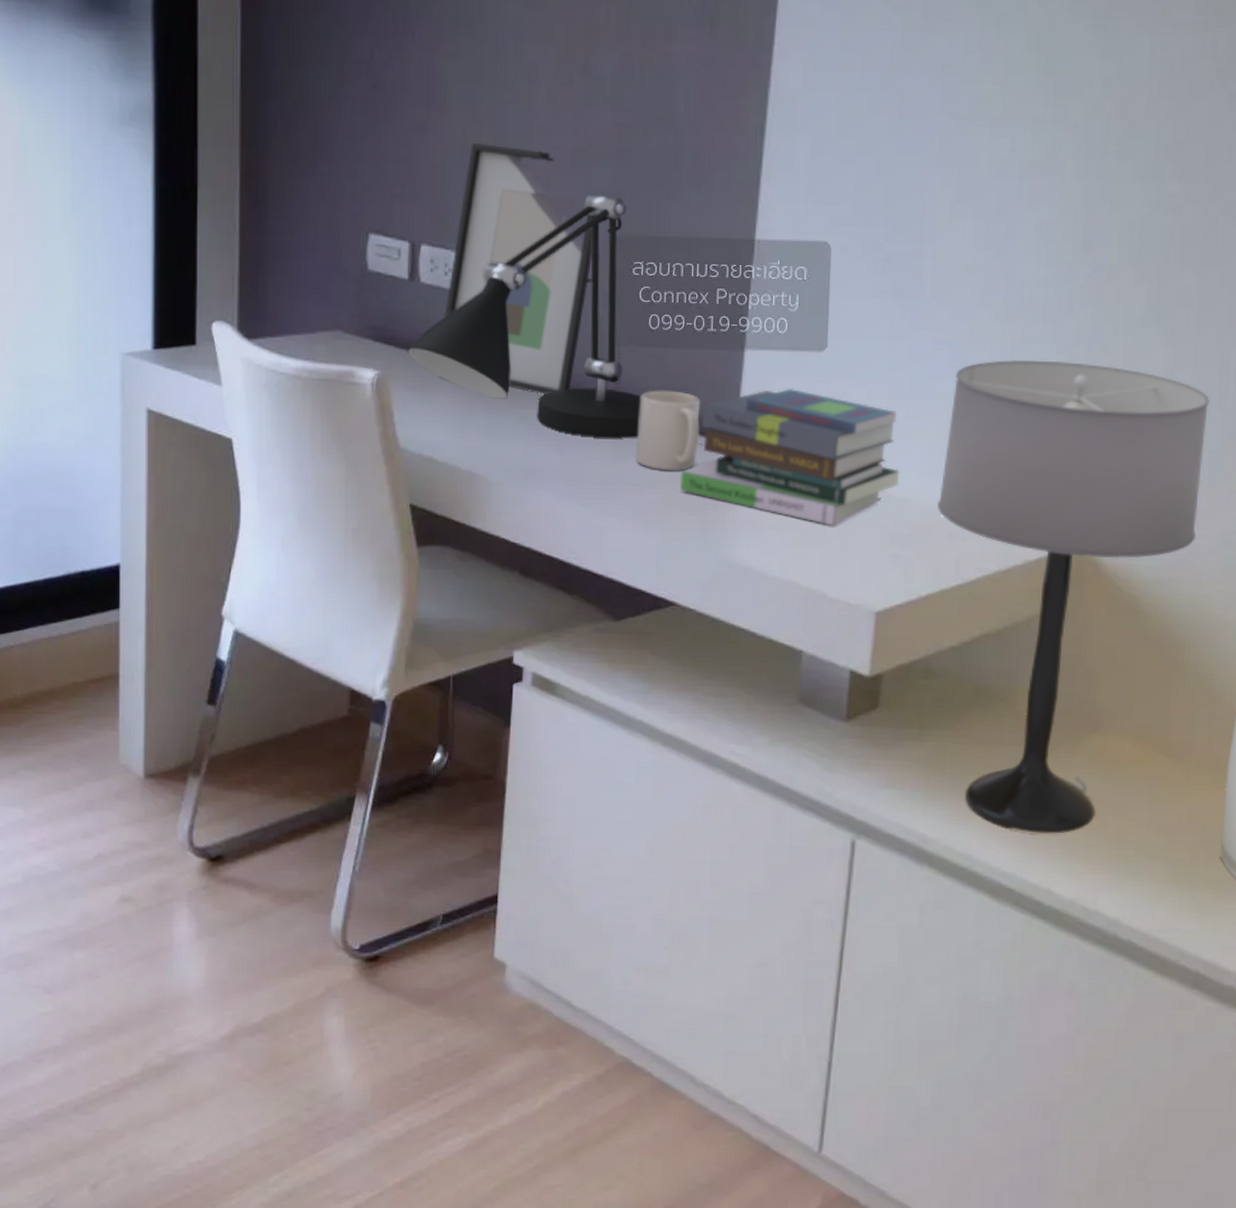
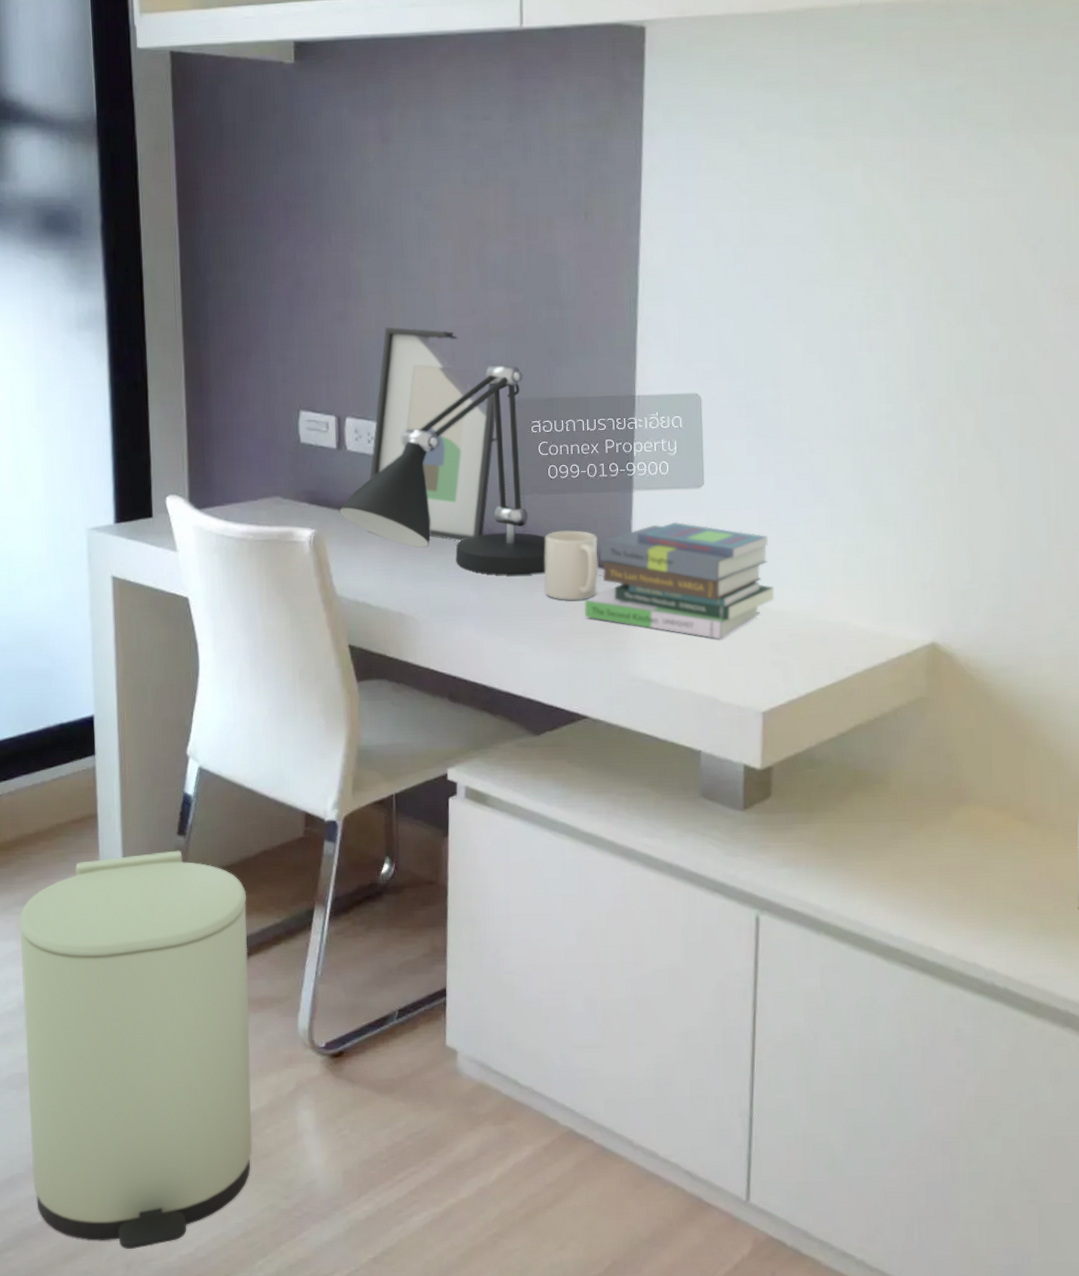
pedal bin: none [27,721,281,1152] -> present [19,850,253,1249]
table lamp: present [936,360,1210,834] -> none [808,483,1036,898]

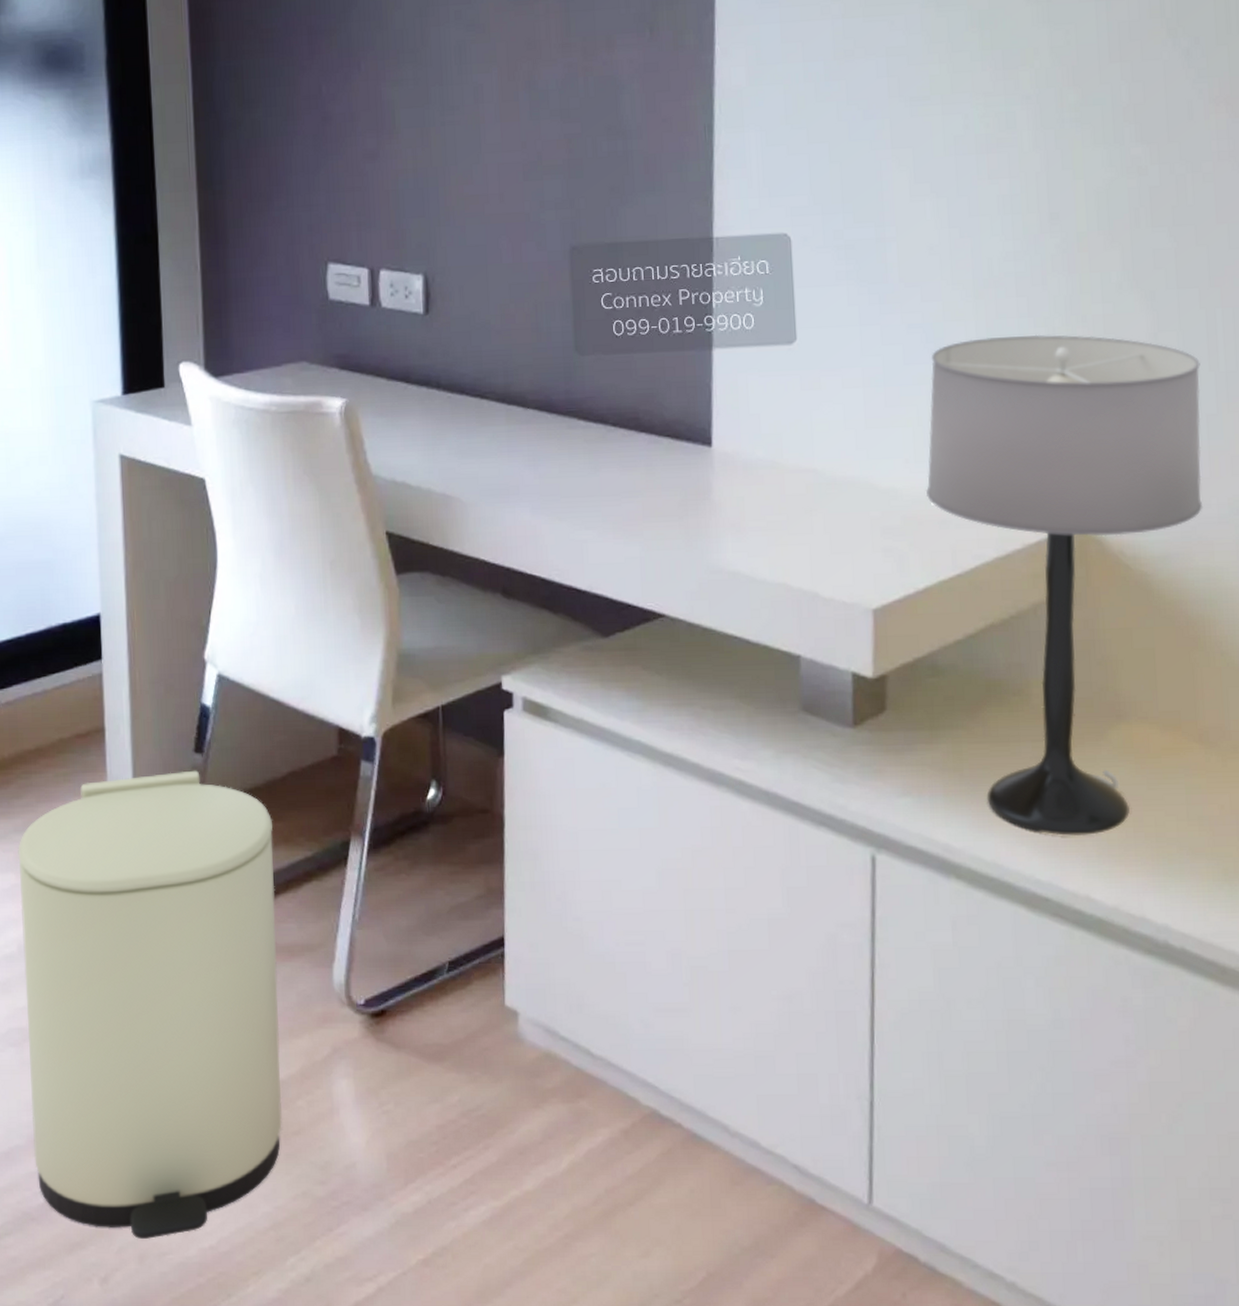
desk lamp: present [339,365,546,575] -> none [374,205,612,449]
picture frame: present [369,327,502,542] -> none [407,165,557,411]
mug: present [543,530,599,600] -> none [609,395,674,478]
books: present [584,521,775,639] -> none [658,384,885,523]
table lamp: none [808,483,1036,898] -> present [925,334,1203,836]

